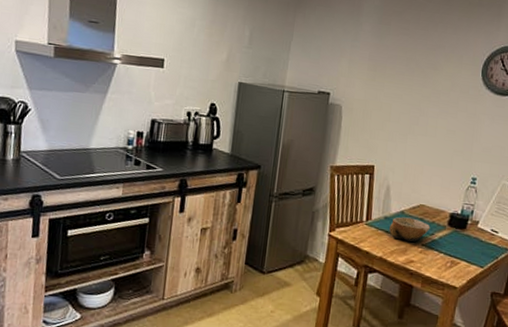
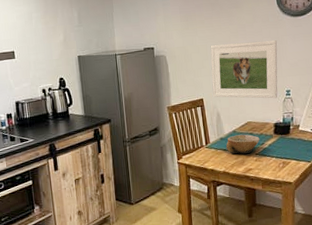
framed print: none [387,105,473,184] -> present [210,40,278,99]

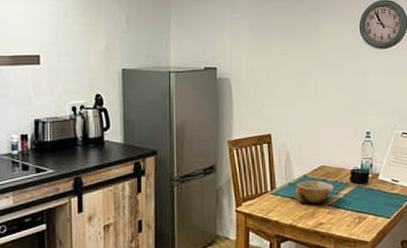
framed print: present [210,40,278,99] -> none [282,71,359,140]

